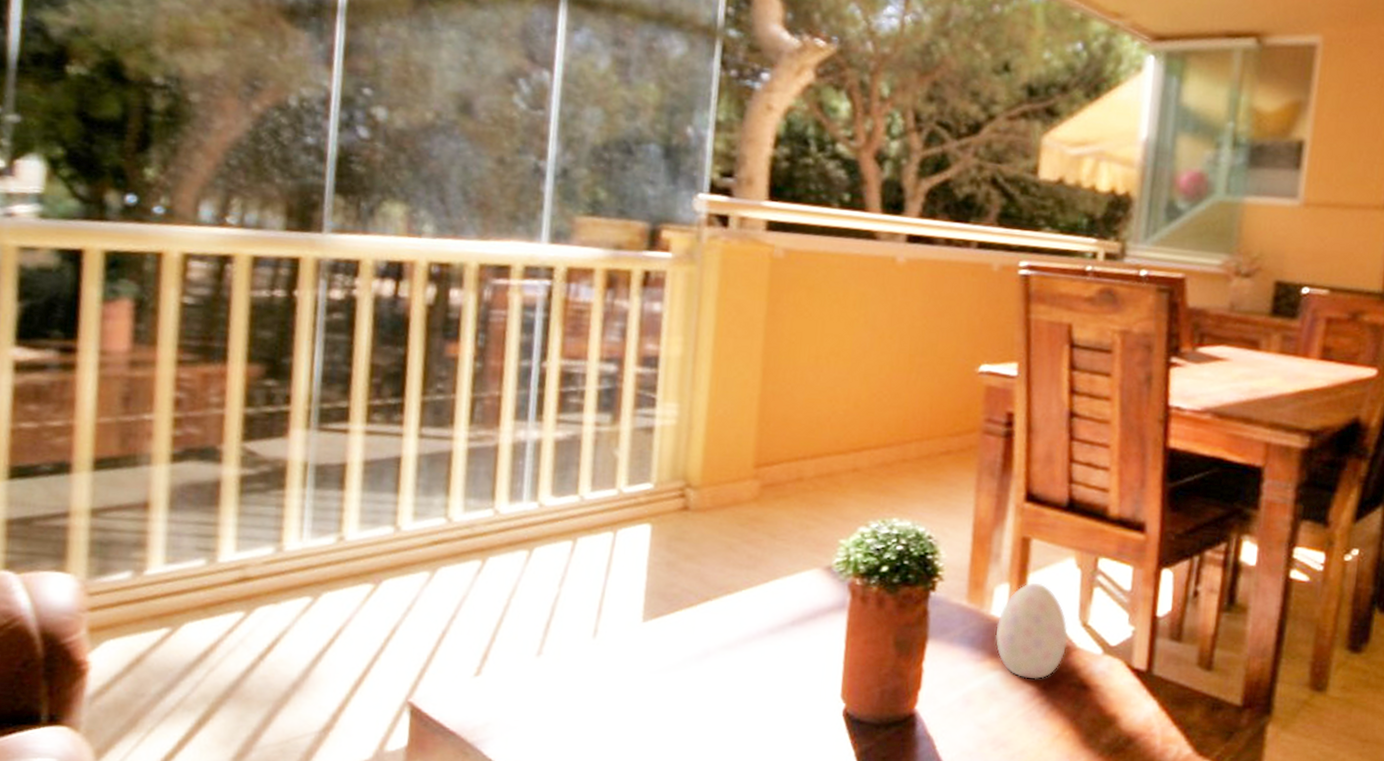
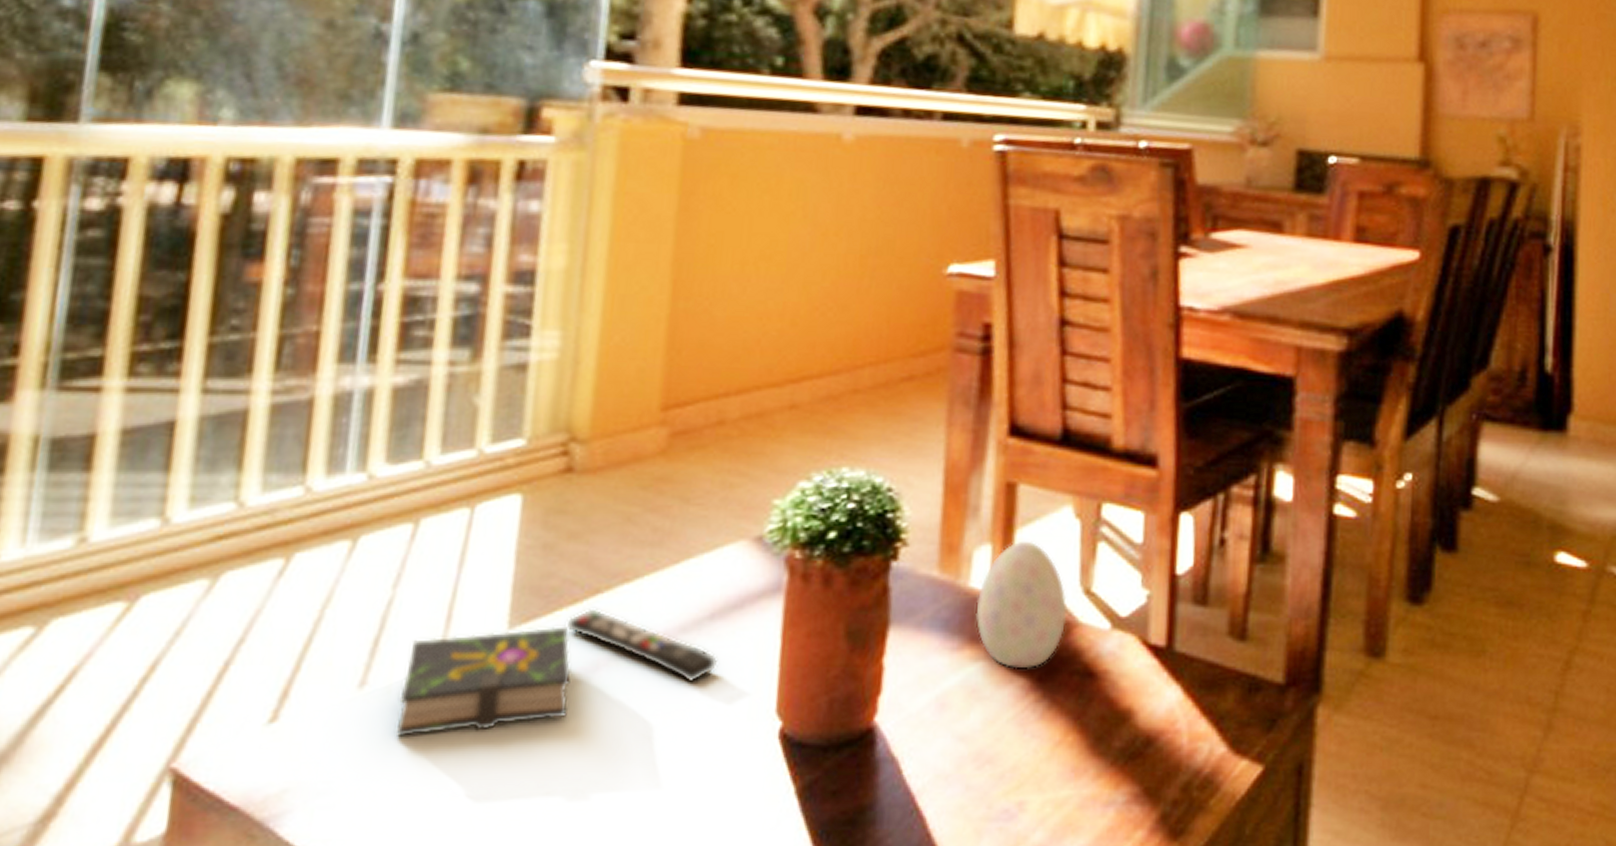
book: none [563,622,689,694] -> present [395,625,571,738]
remote control: none [683,611,798,671] -> present [564,608,719,683]

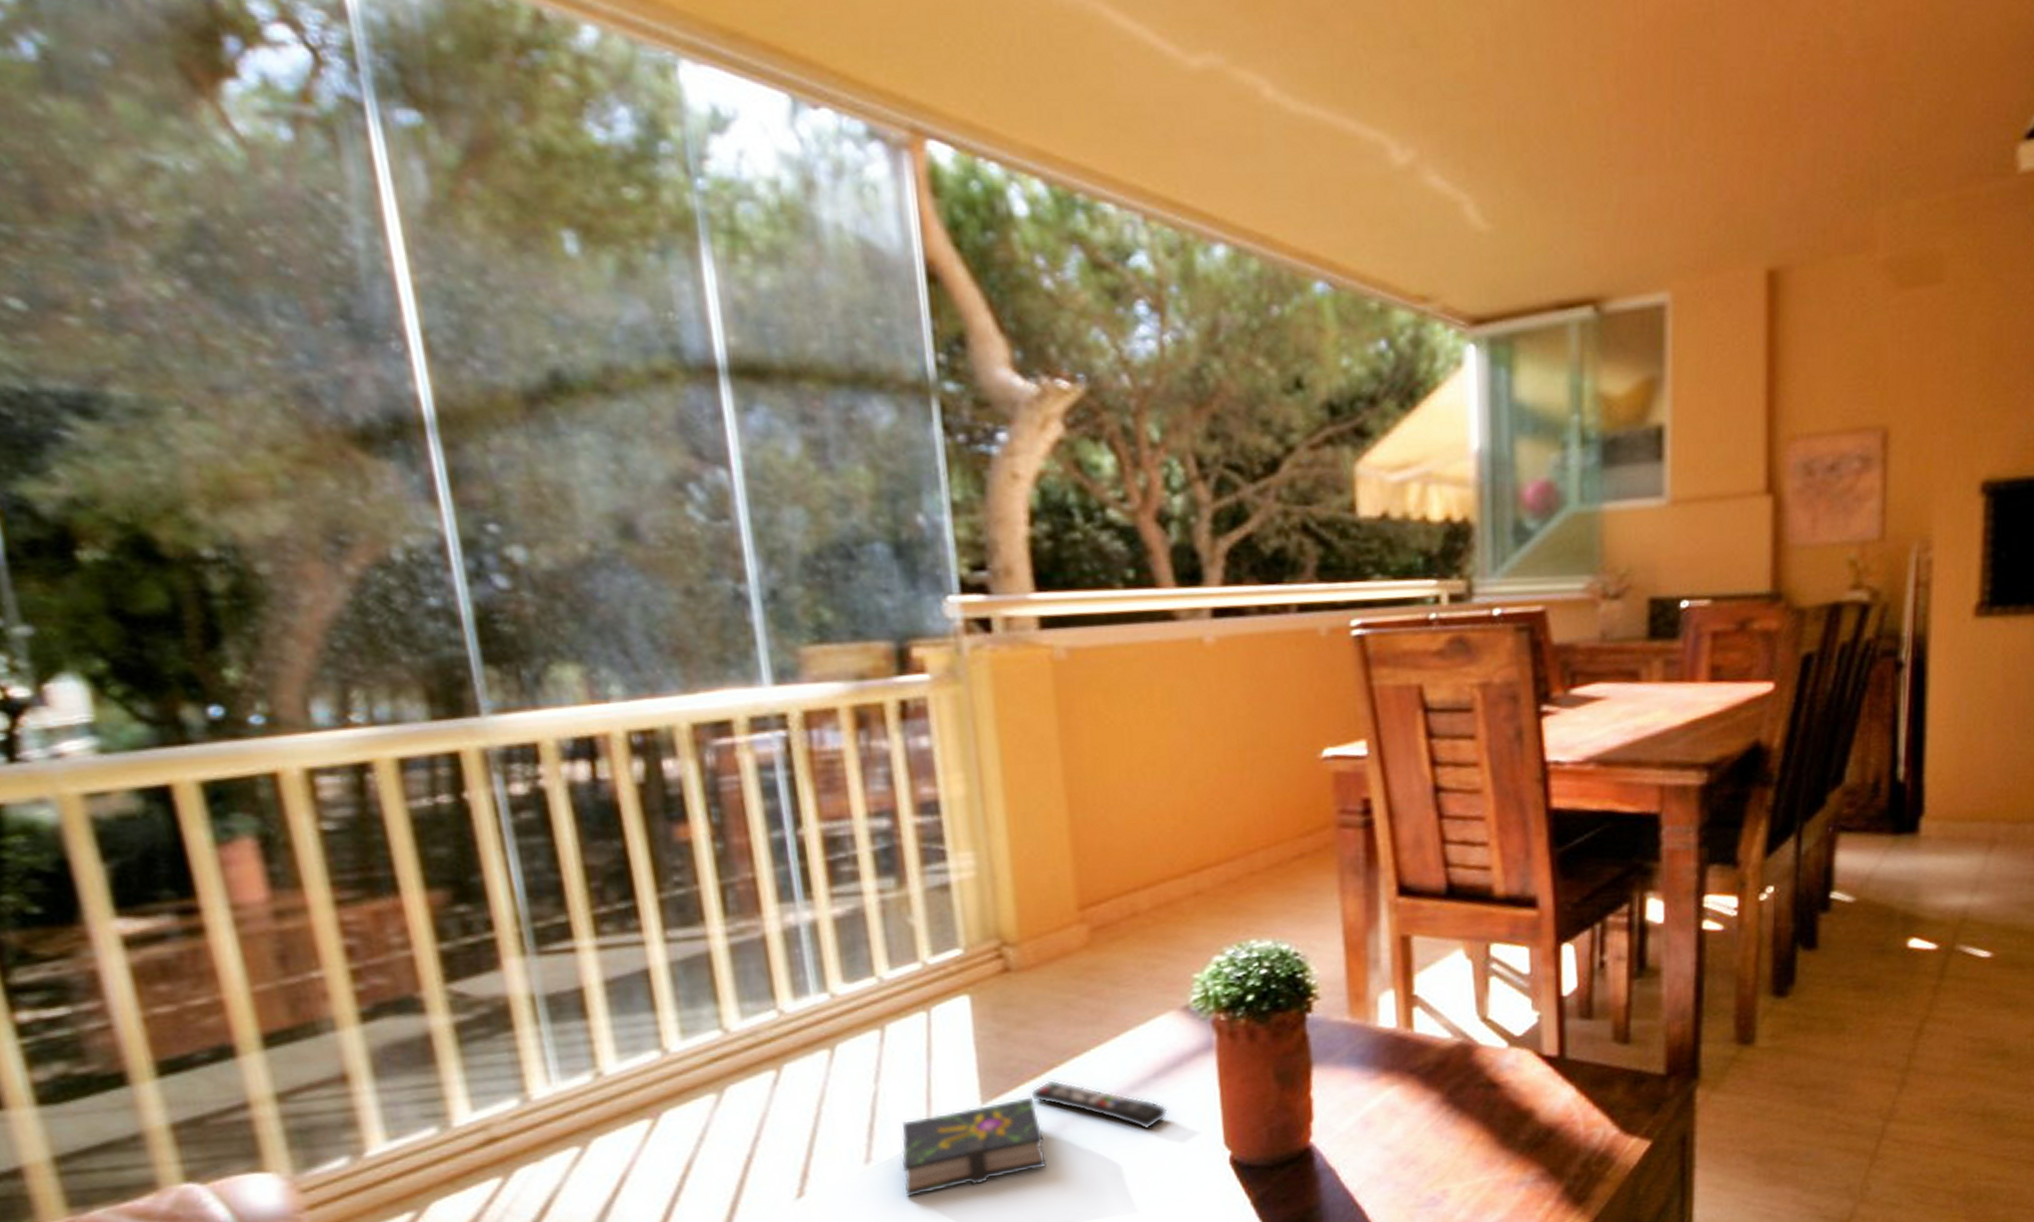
decorative egg: present [975,540,1067,669] -> none [1386,982,1468,1088]

